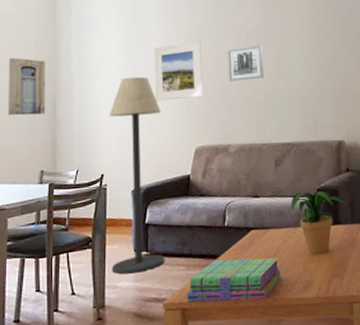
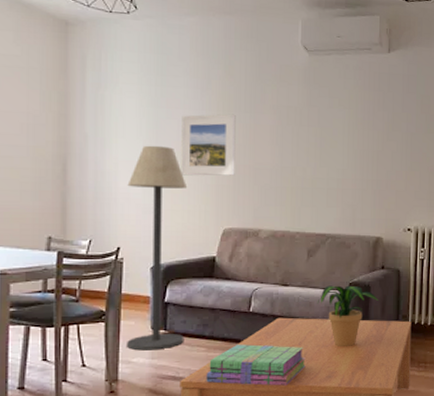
wall art: present [7,58,46,116] -> none [9,108,55,177]
wall art: present [227,45,264,82] -> none [263,126,303,164]

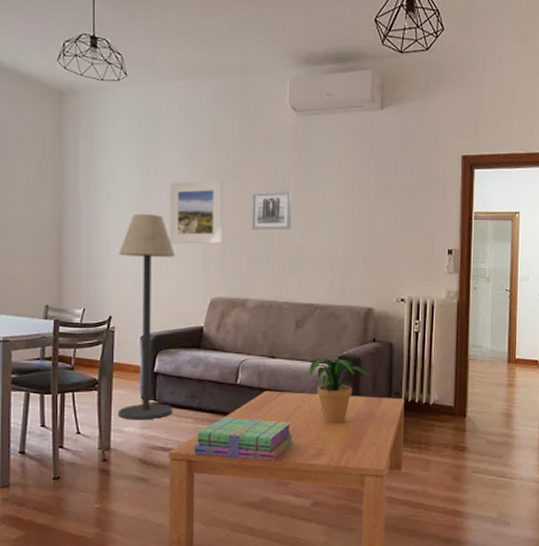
wall art: none [263,126,303,164] -> present [251,191,291,231]

